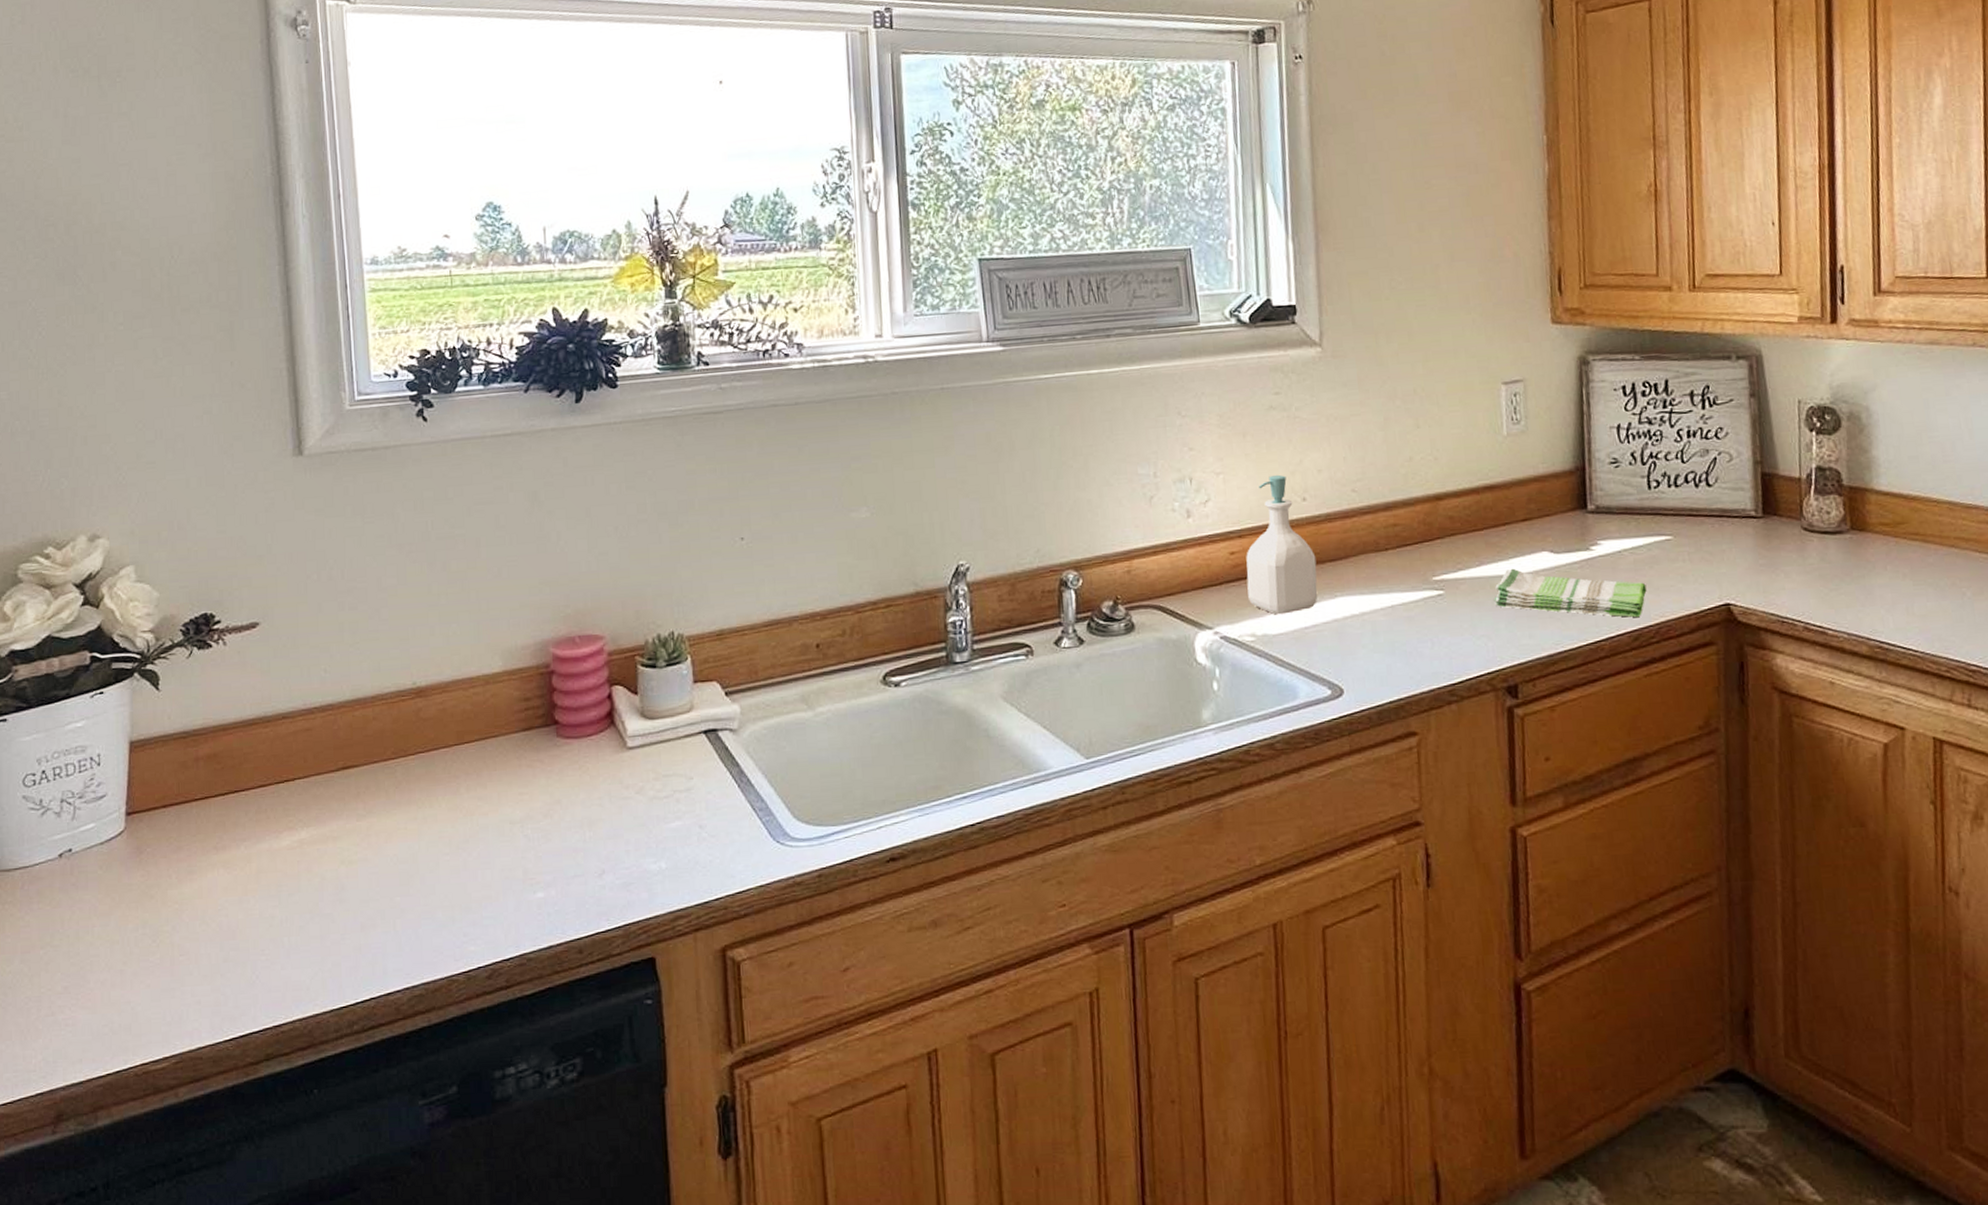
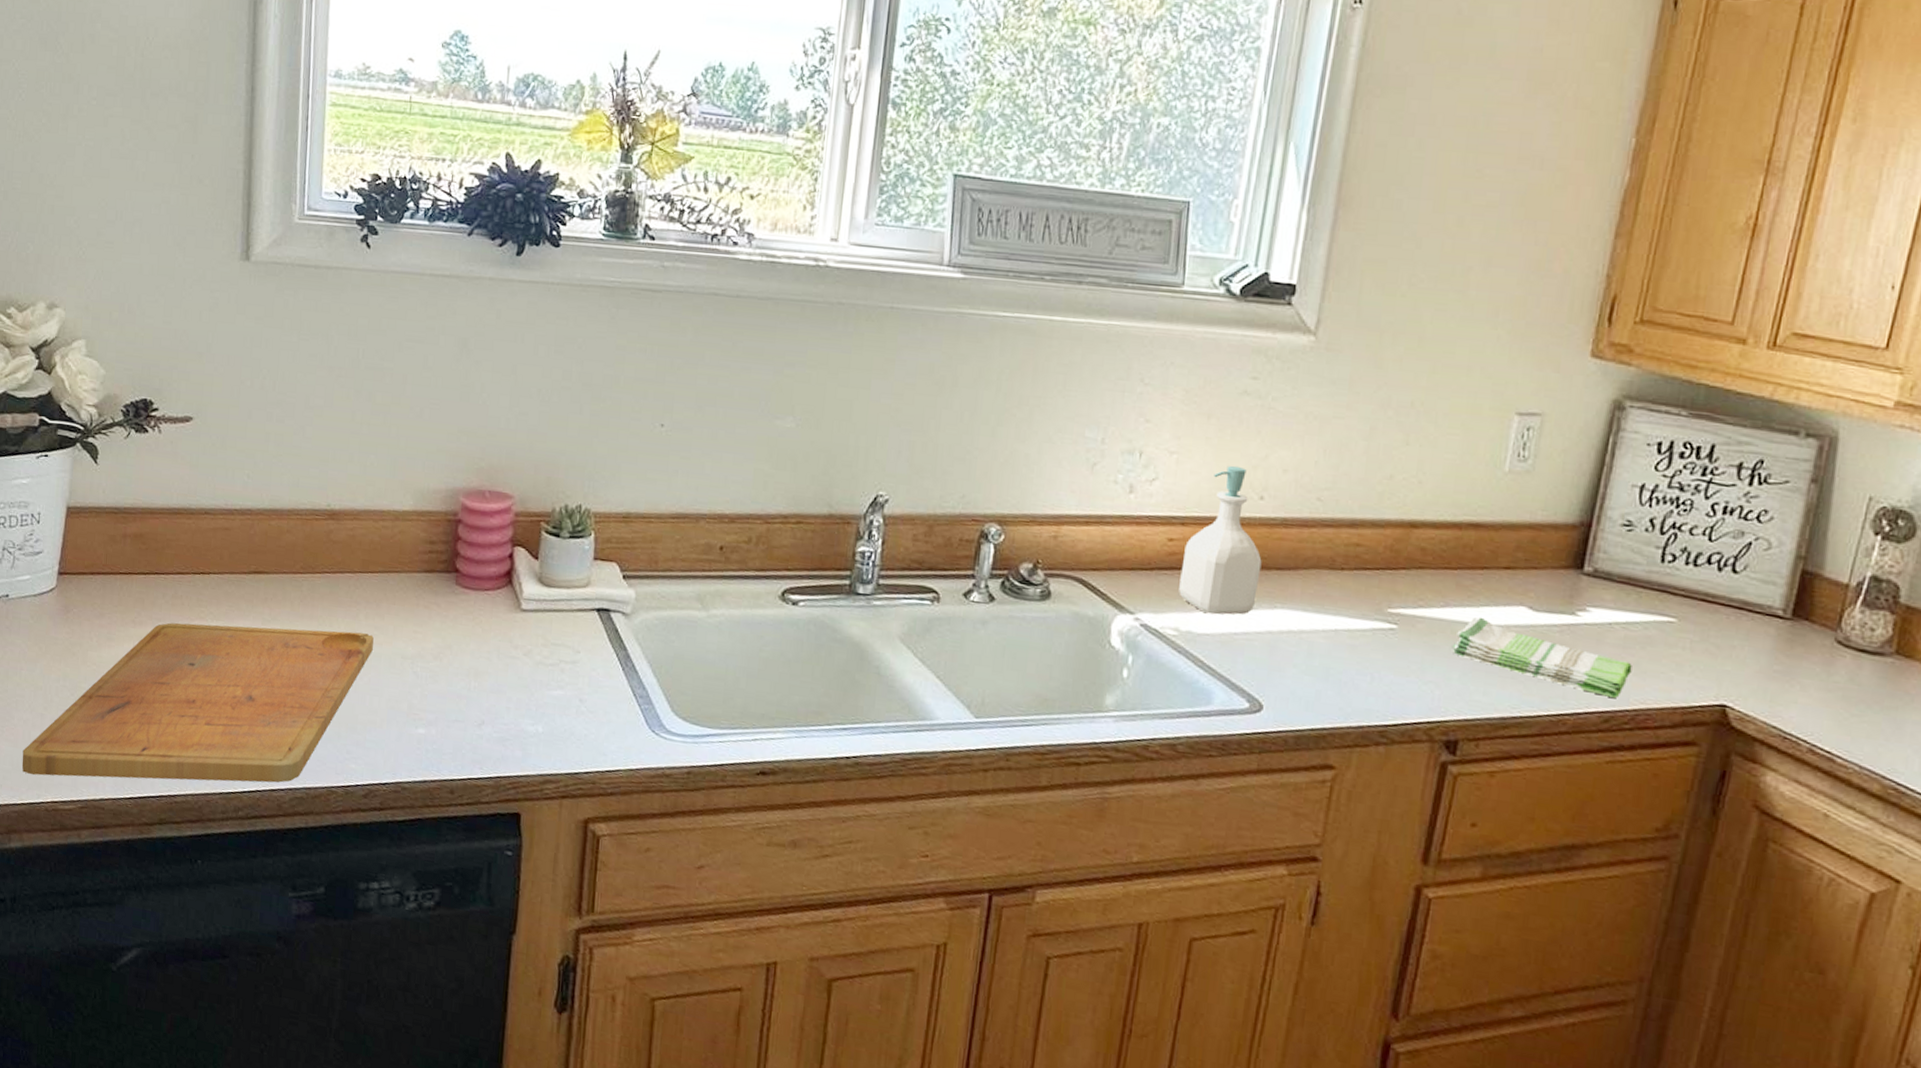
cutting board: none [102,806,479,1040] -> present [22,622,374,783]

